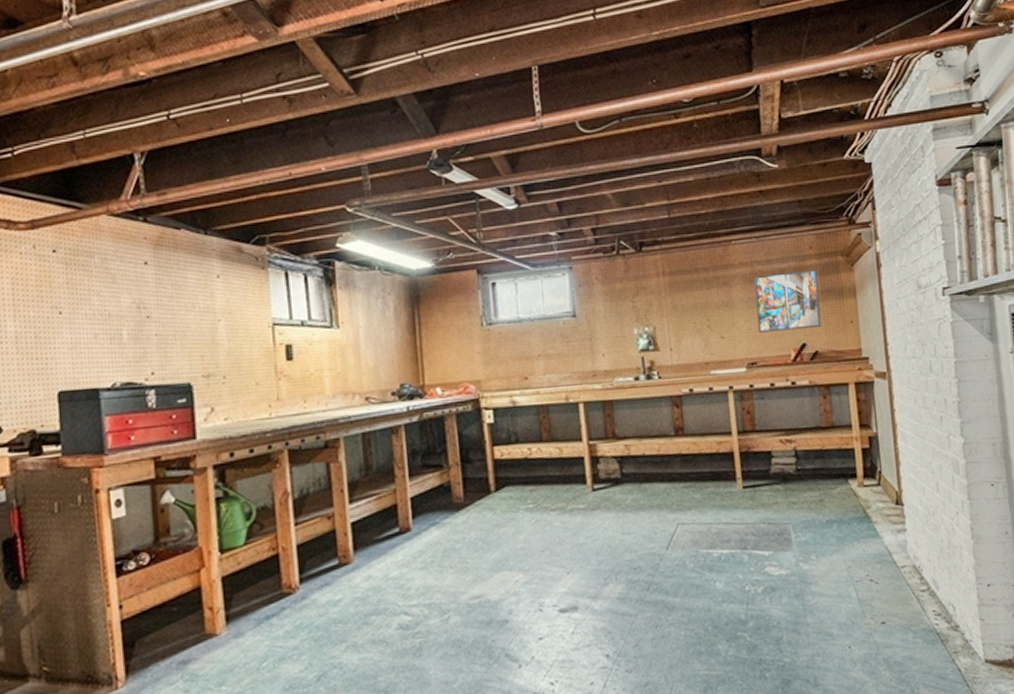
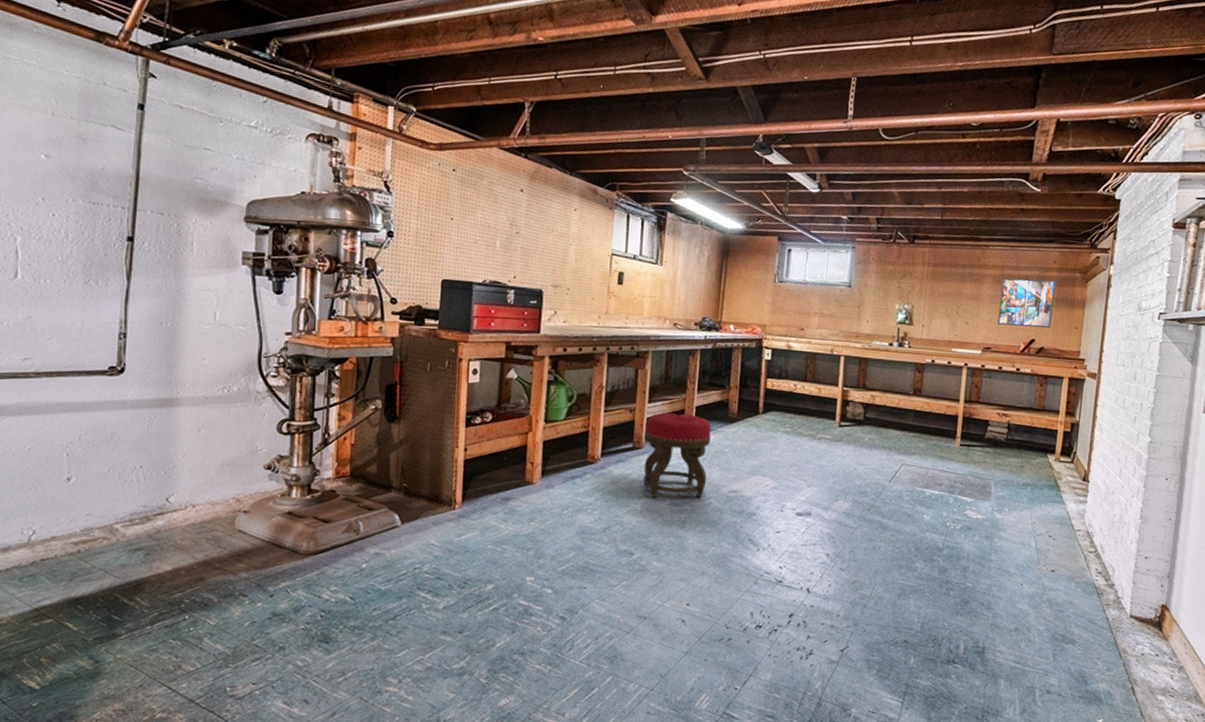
stool: none [349,508,440,625] -> present [642,412,712,498]

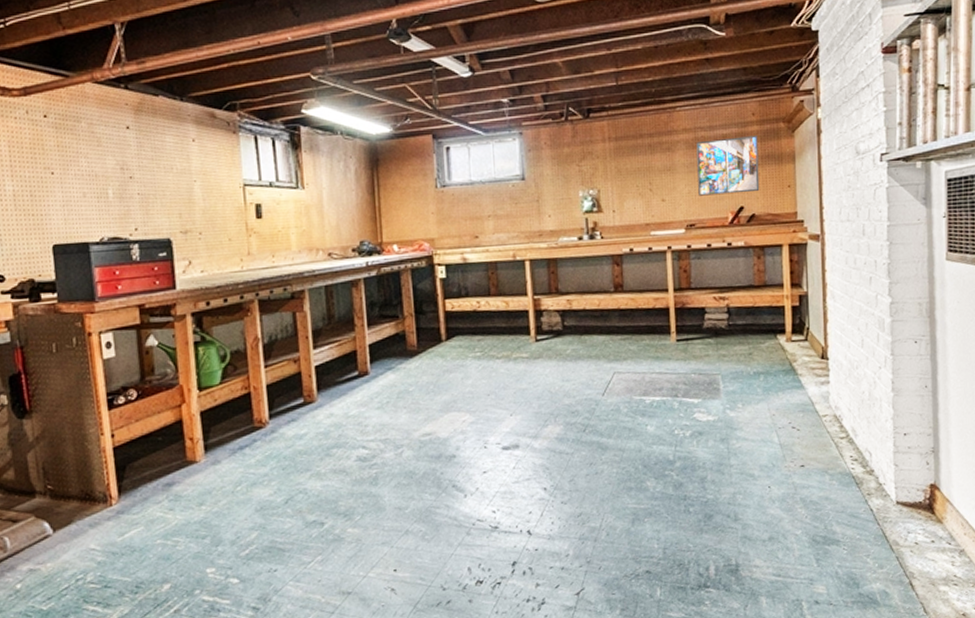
stool: present [642,412,712,498] -> none [313,354,395,456]

